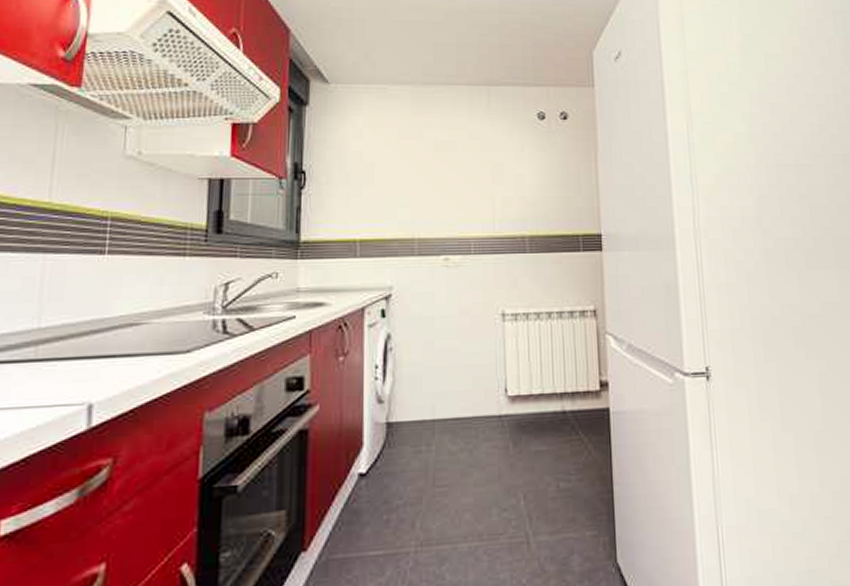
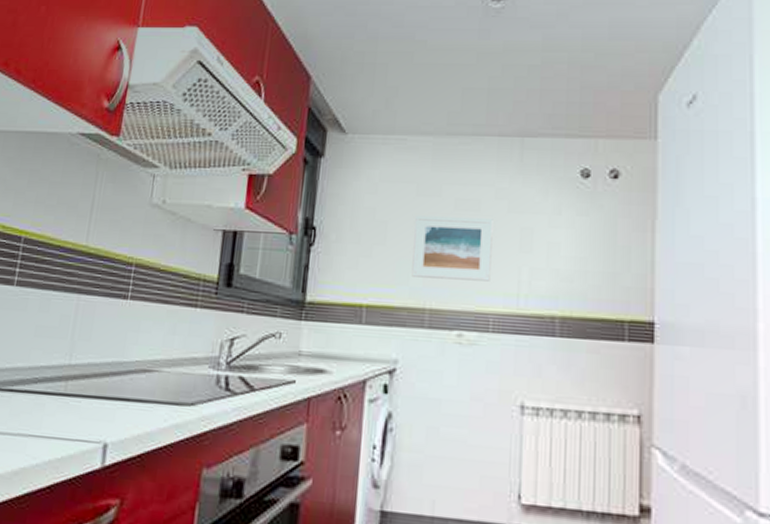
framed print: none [400,156,469,211] -> present [411,215,493,282]

